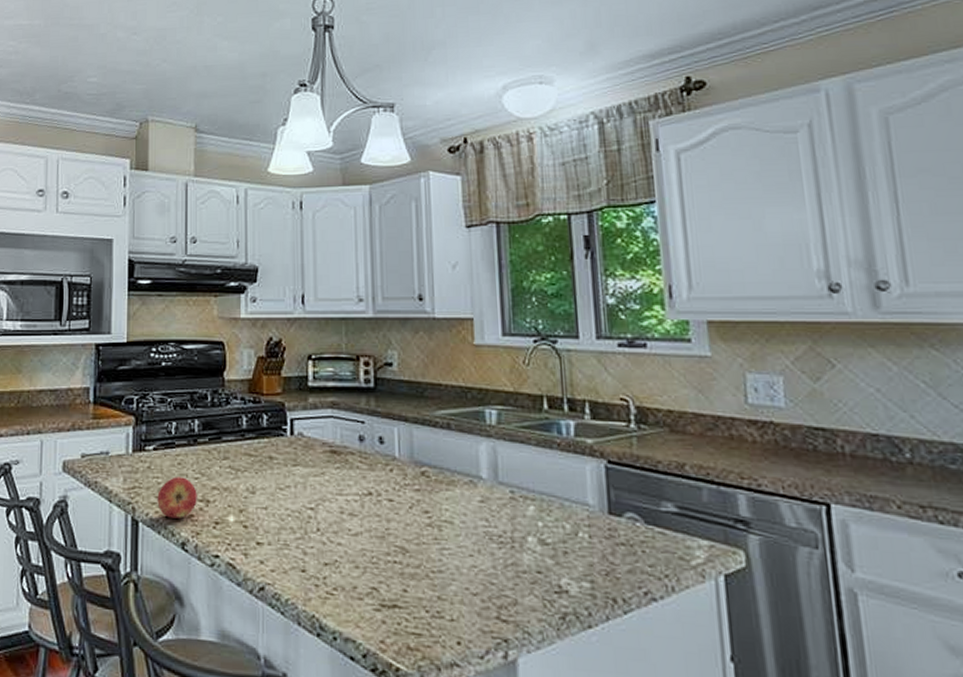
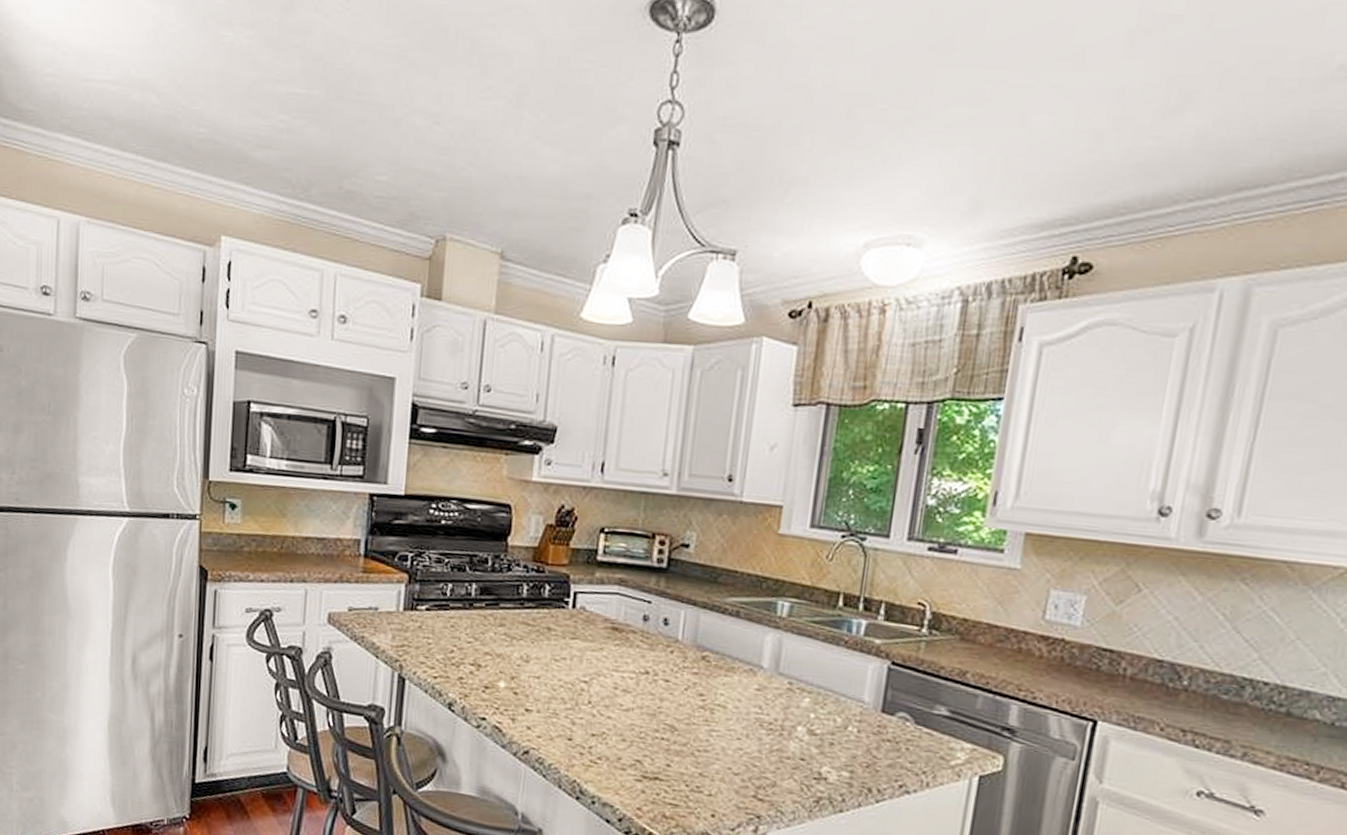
apple: present [157,476,197,519] -> none [426,638,469,680]

